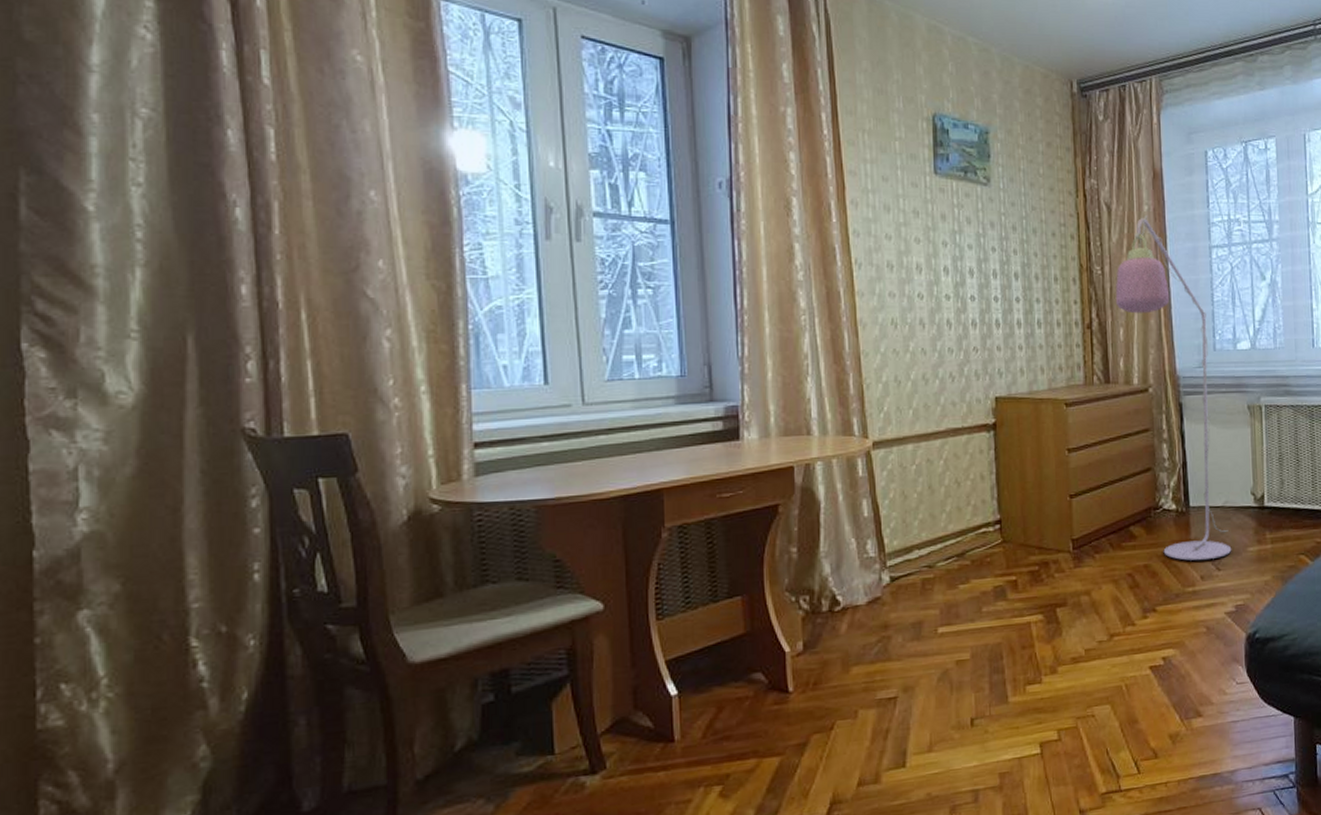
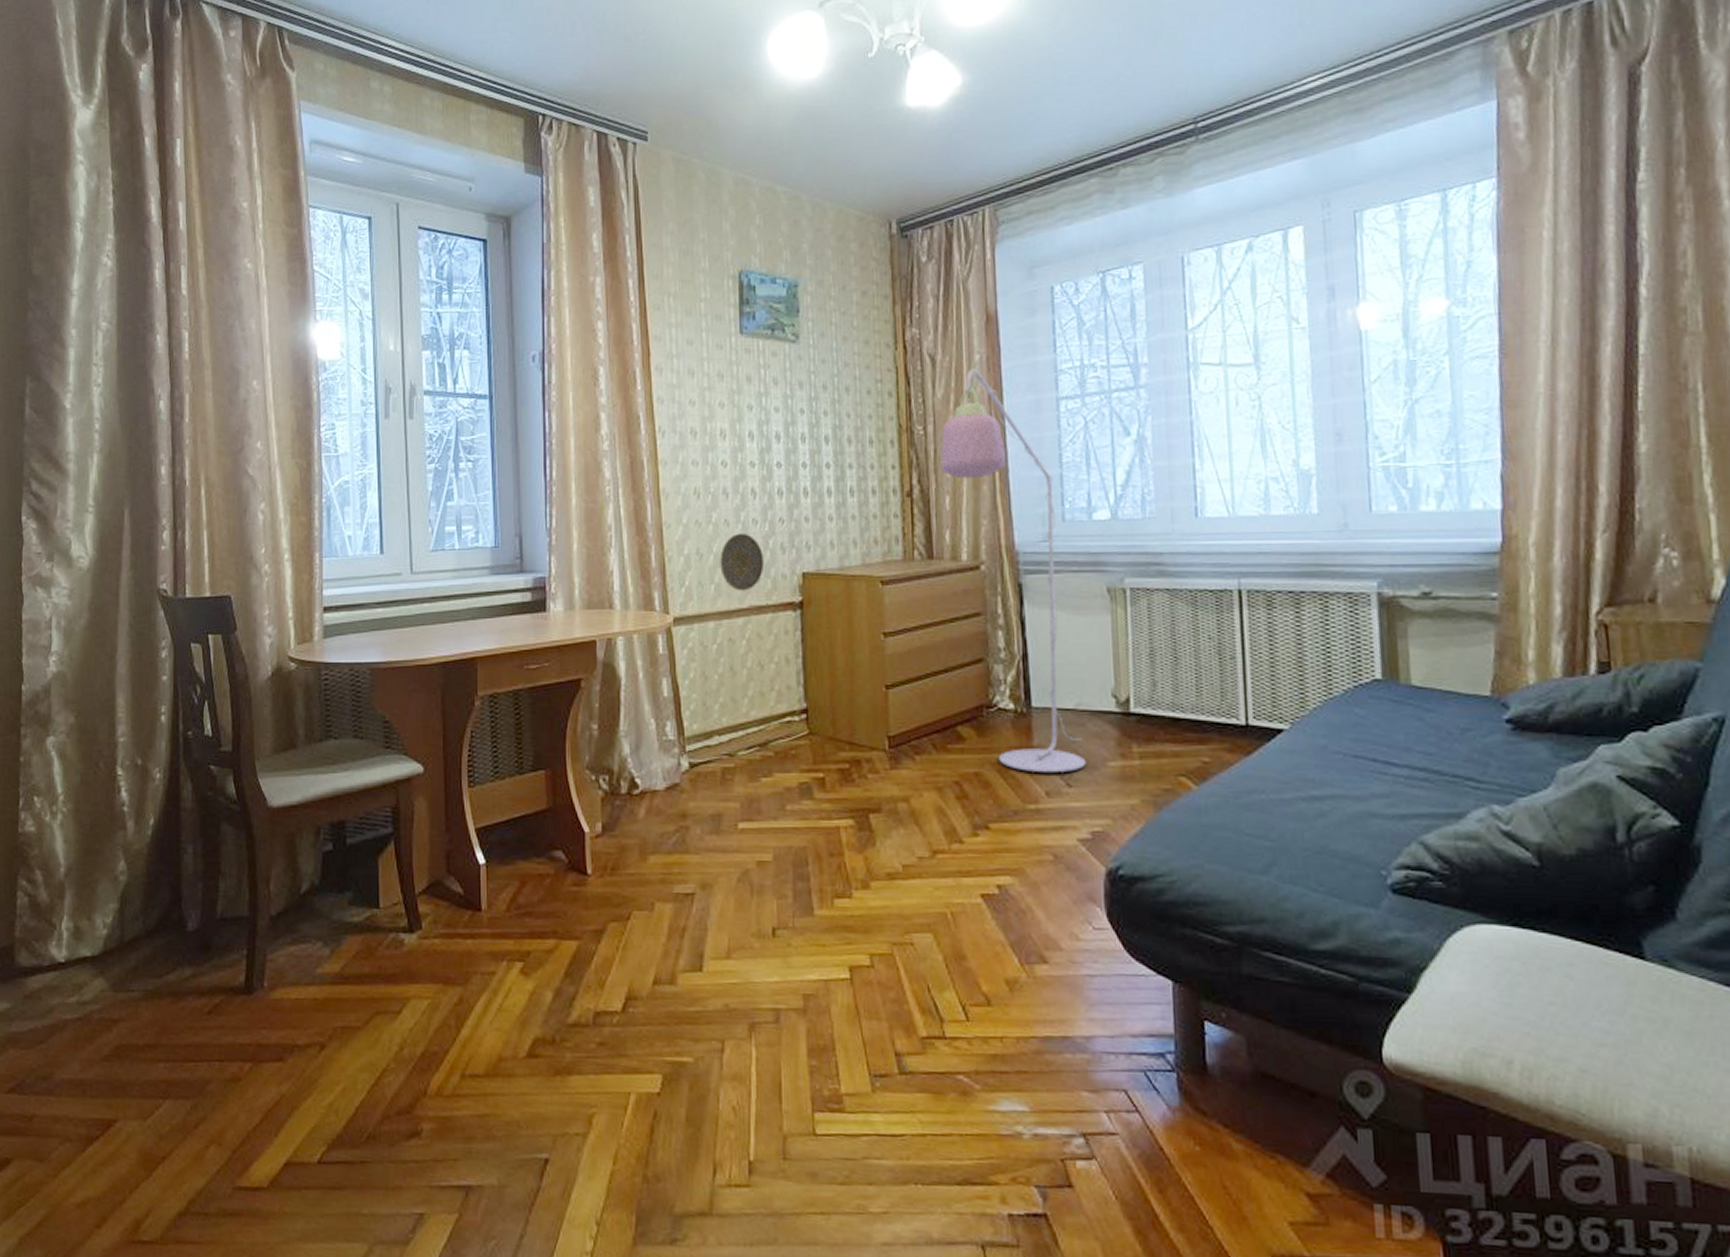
decorative plate: none [917,361,960,415] -> present [720,532,765,591]

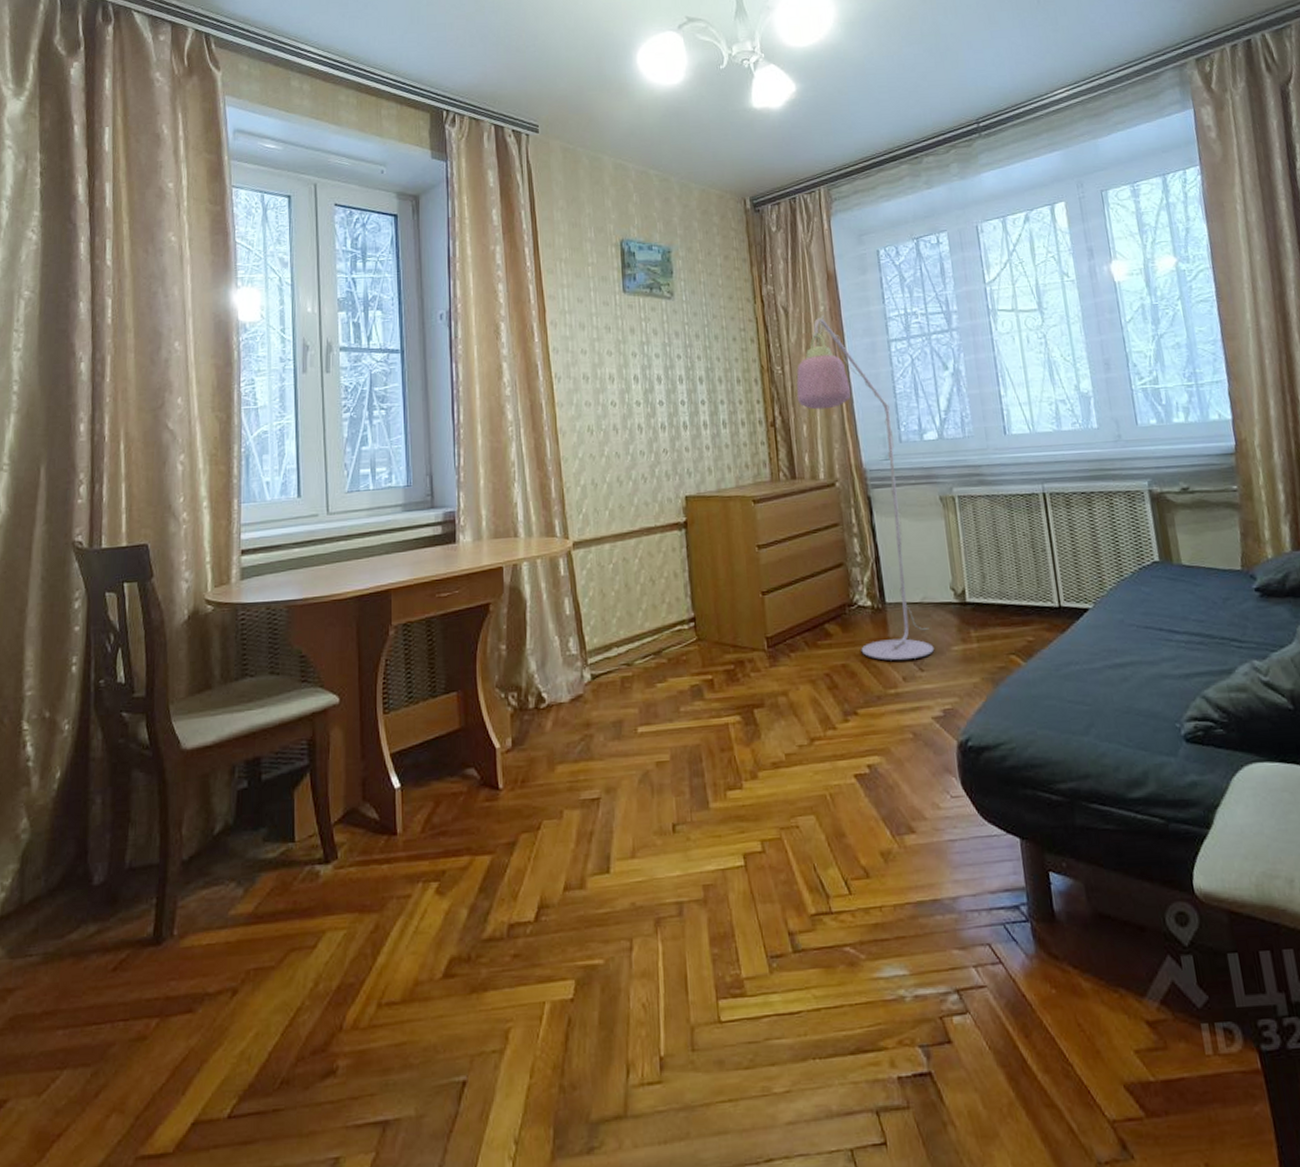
decorative plate: present [720,532,765,591] -> none [612,463,652,516]

